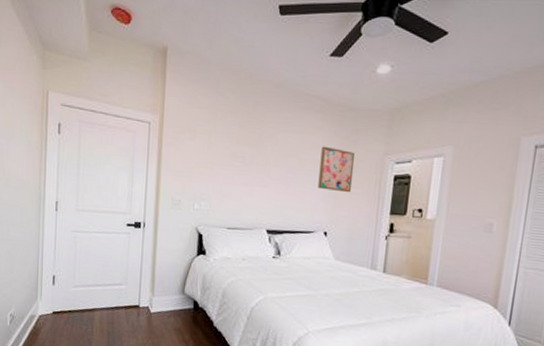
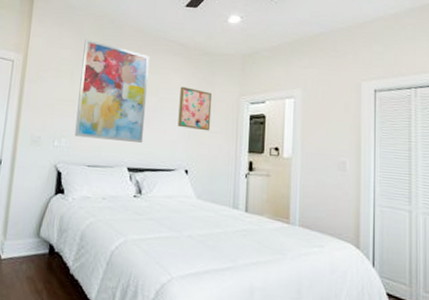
wall art: none [214,96,289,205] -> present [74,39,149,143]

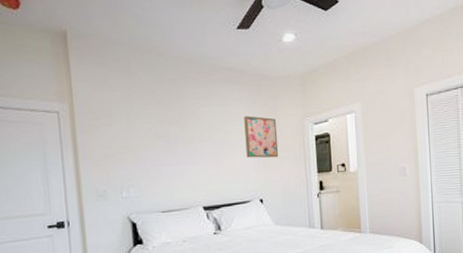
wall art: present [74,39,149,143] -> none [134,77,215,184]

